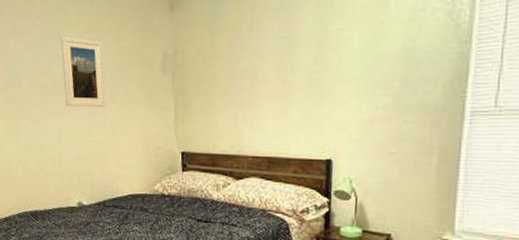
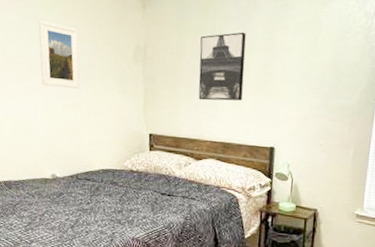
wall art: none [236,24,292,109] -> present [198,32,246,101]

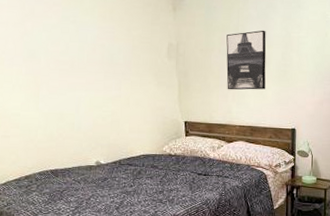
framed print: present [38,20,81,89] -> none [78,23,120,83]

